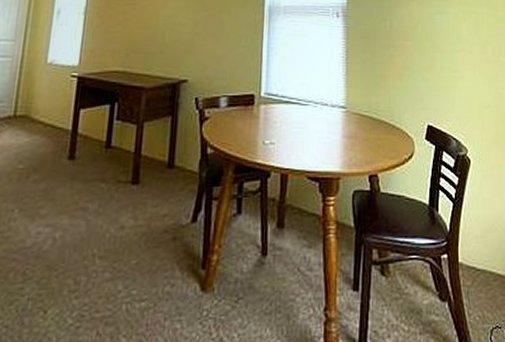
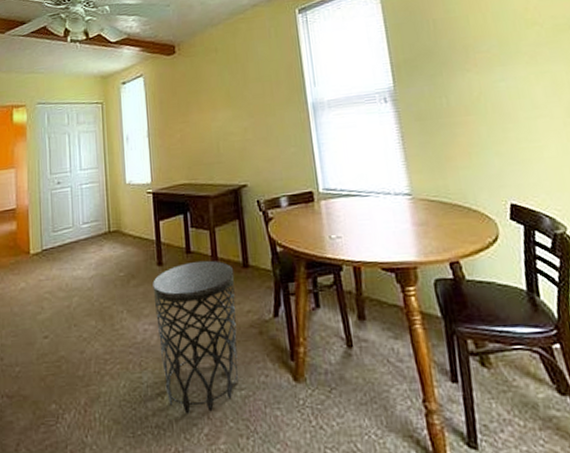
side table: none [50,157,157,331] -> present [153,260,239,414]

